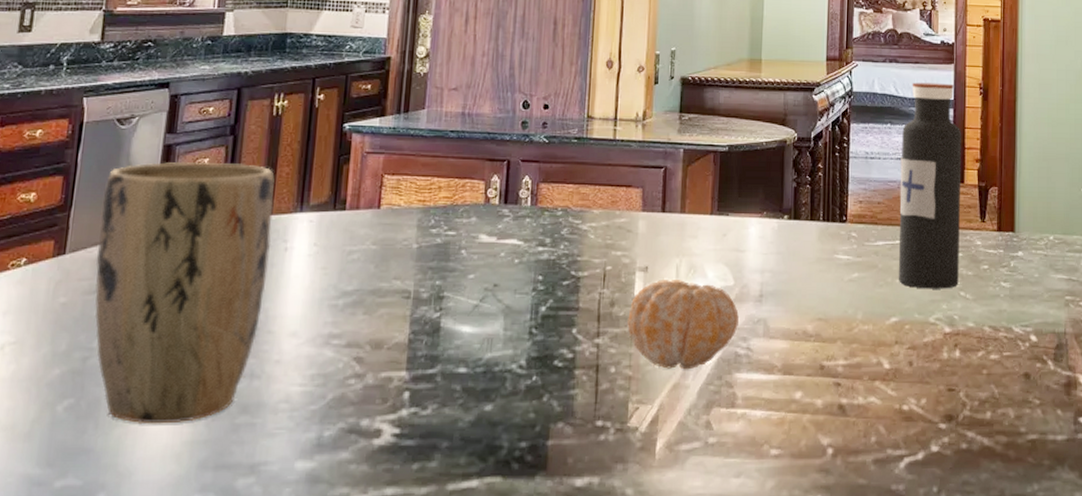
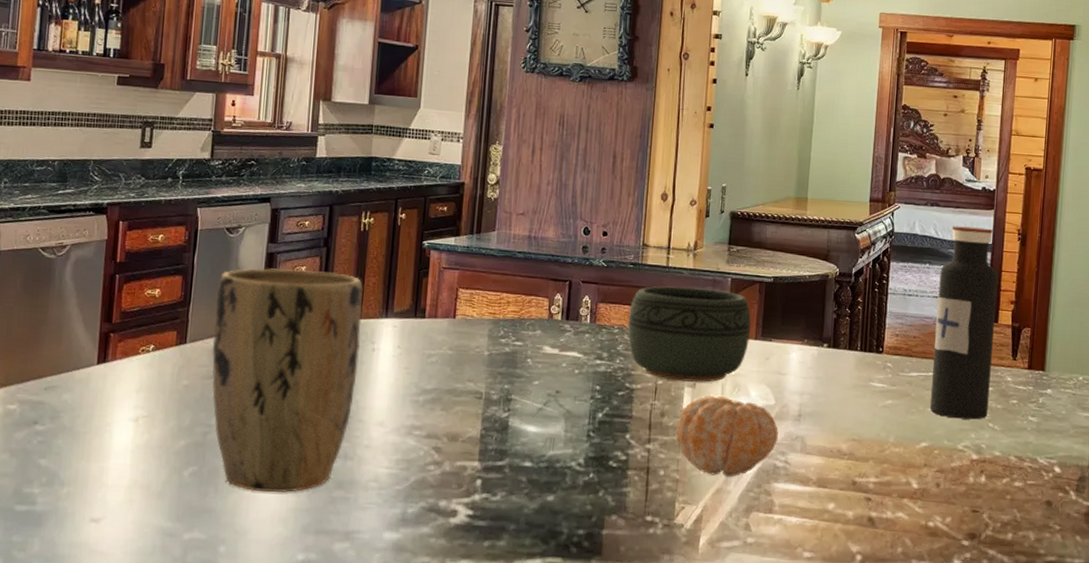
bowl: none [572,161,706,266] -> present [628,286,751,383]

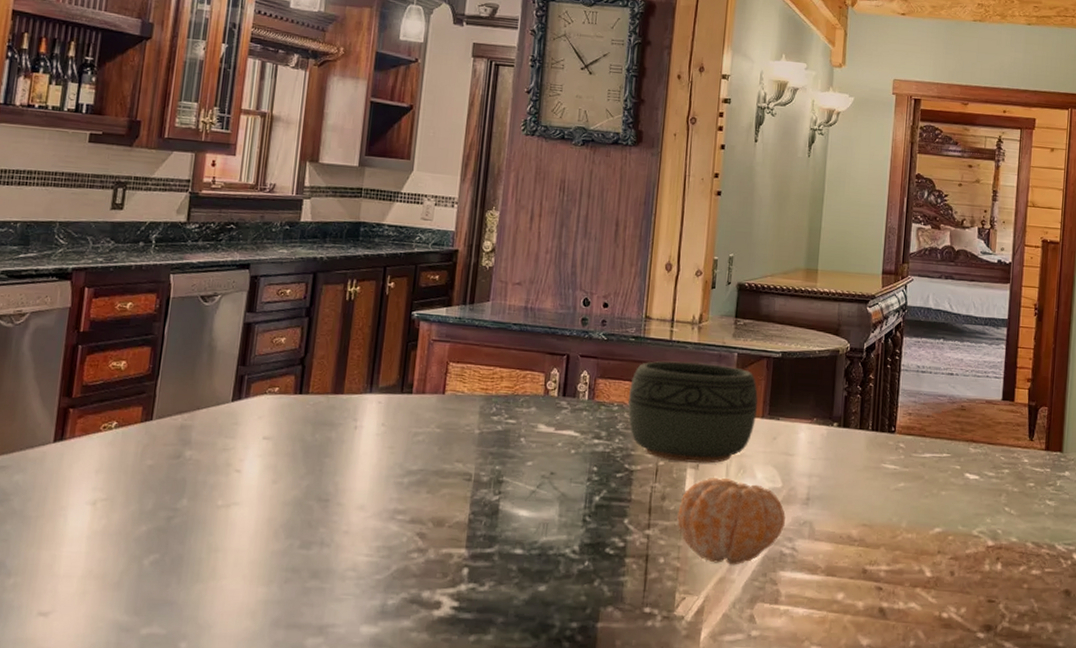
plant pot: present [211,267,363,493] -> none [178,338,346,583]
water bottle: present [929,226,999,420] -> none [943,300,1015,504]

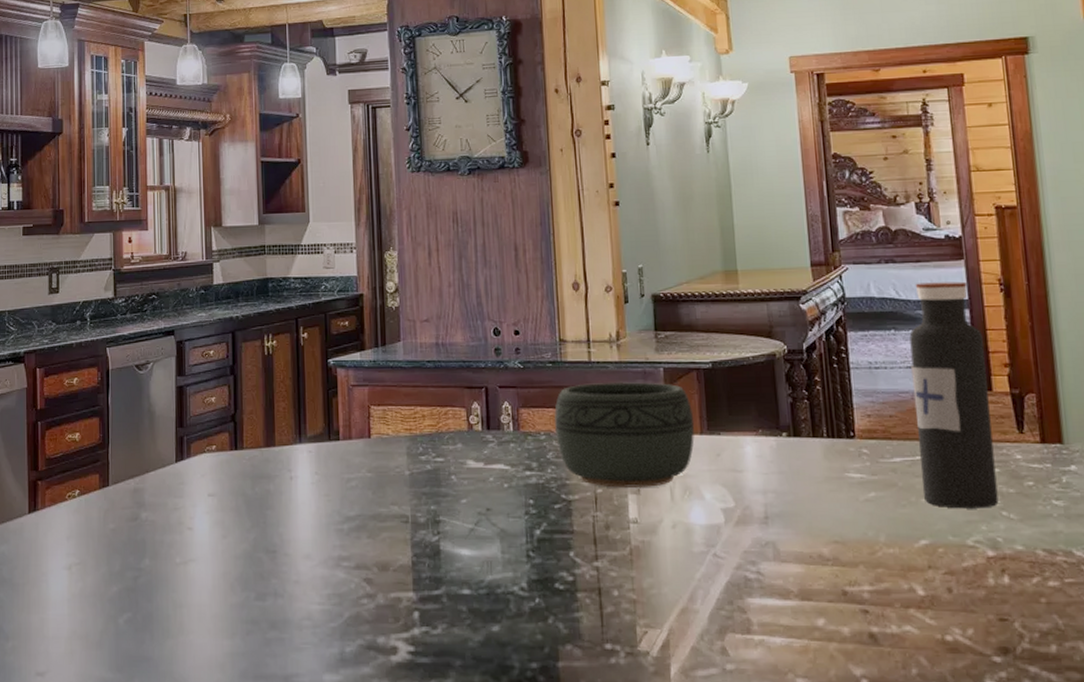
fruit: present [677,478,786,565] -> none [625,502,745,594]
water bottle: none [943,300,1015,504] -> present [909,281,999,509]

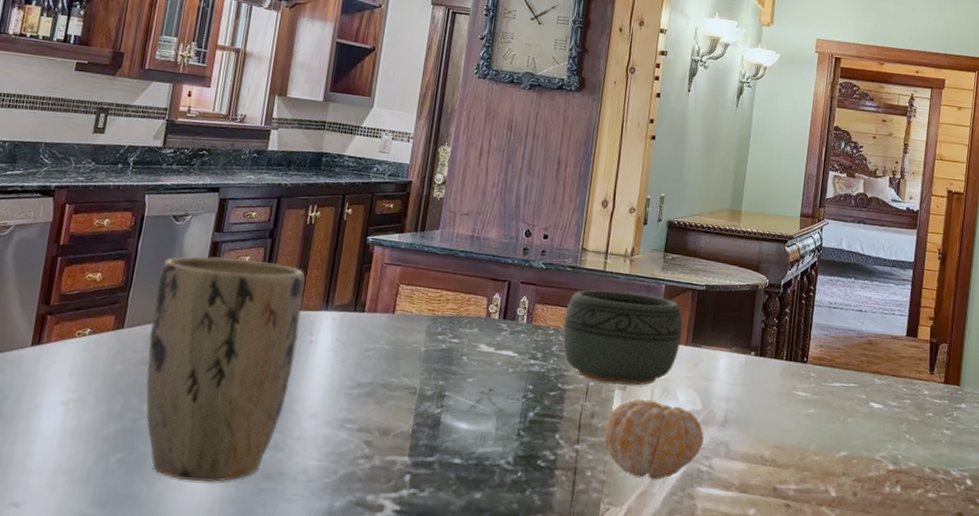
plant pot: none [134,400,278,637] -> present [145,256,305,483]
fruit: none [625,502,745,594] -> present [604,399,704,480]
water bottle: present [909,281,999,509] -> none [850,243,919,431]

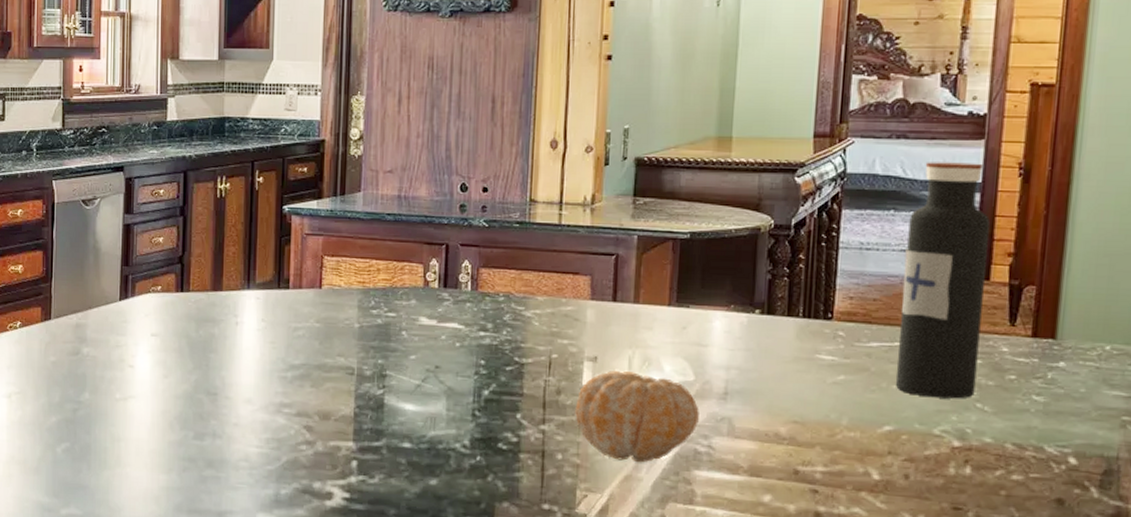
plant pot: present [145,256,305,483] -> none [76,239,224,471]
bowl: present [562,290,683,386] -> none [515,247,663,356]
water bottle: none [850,243,919,431] -> present [895,162,991,399]

